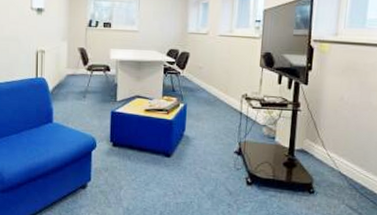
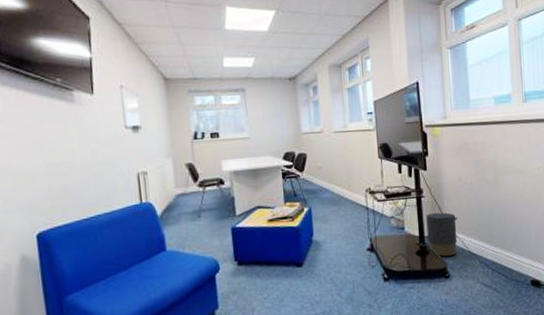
trash can: none [297,127,332,173] -> present [426,212,457,257]

